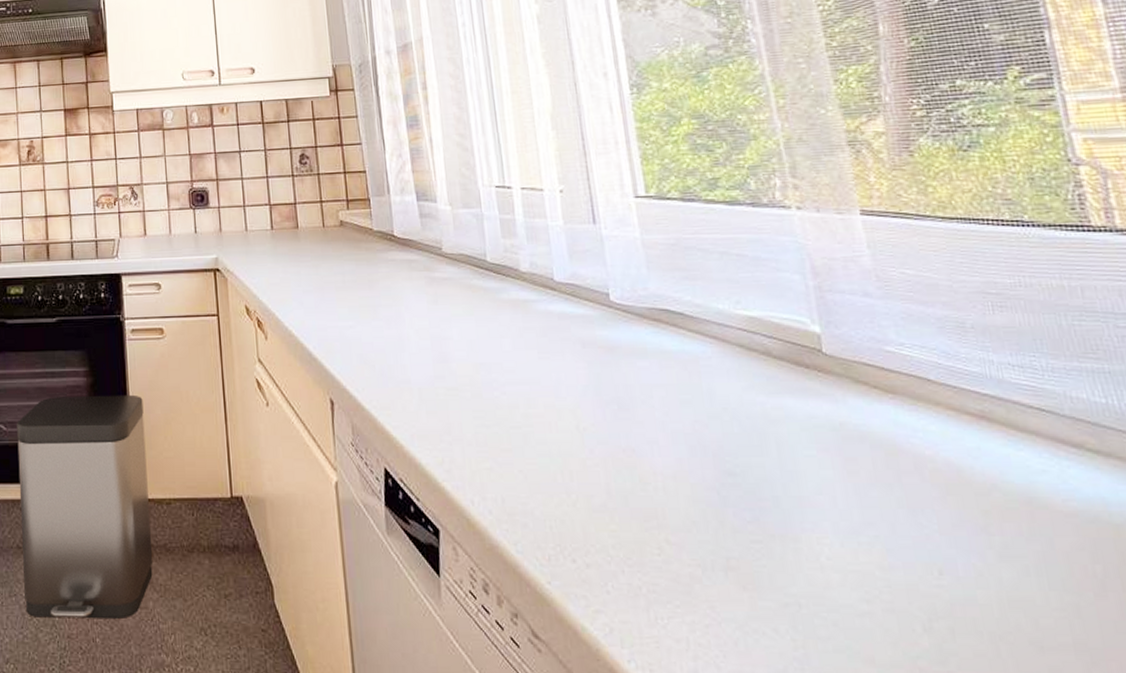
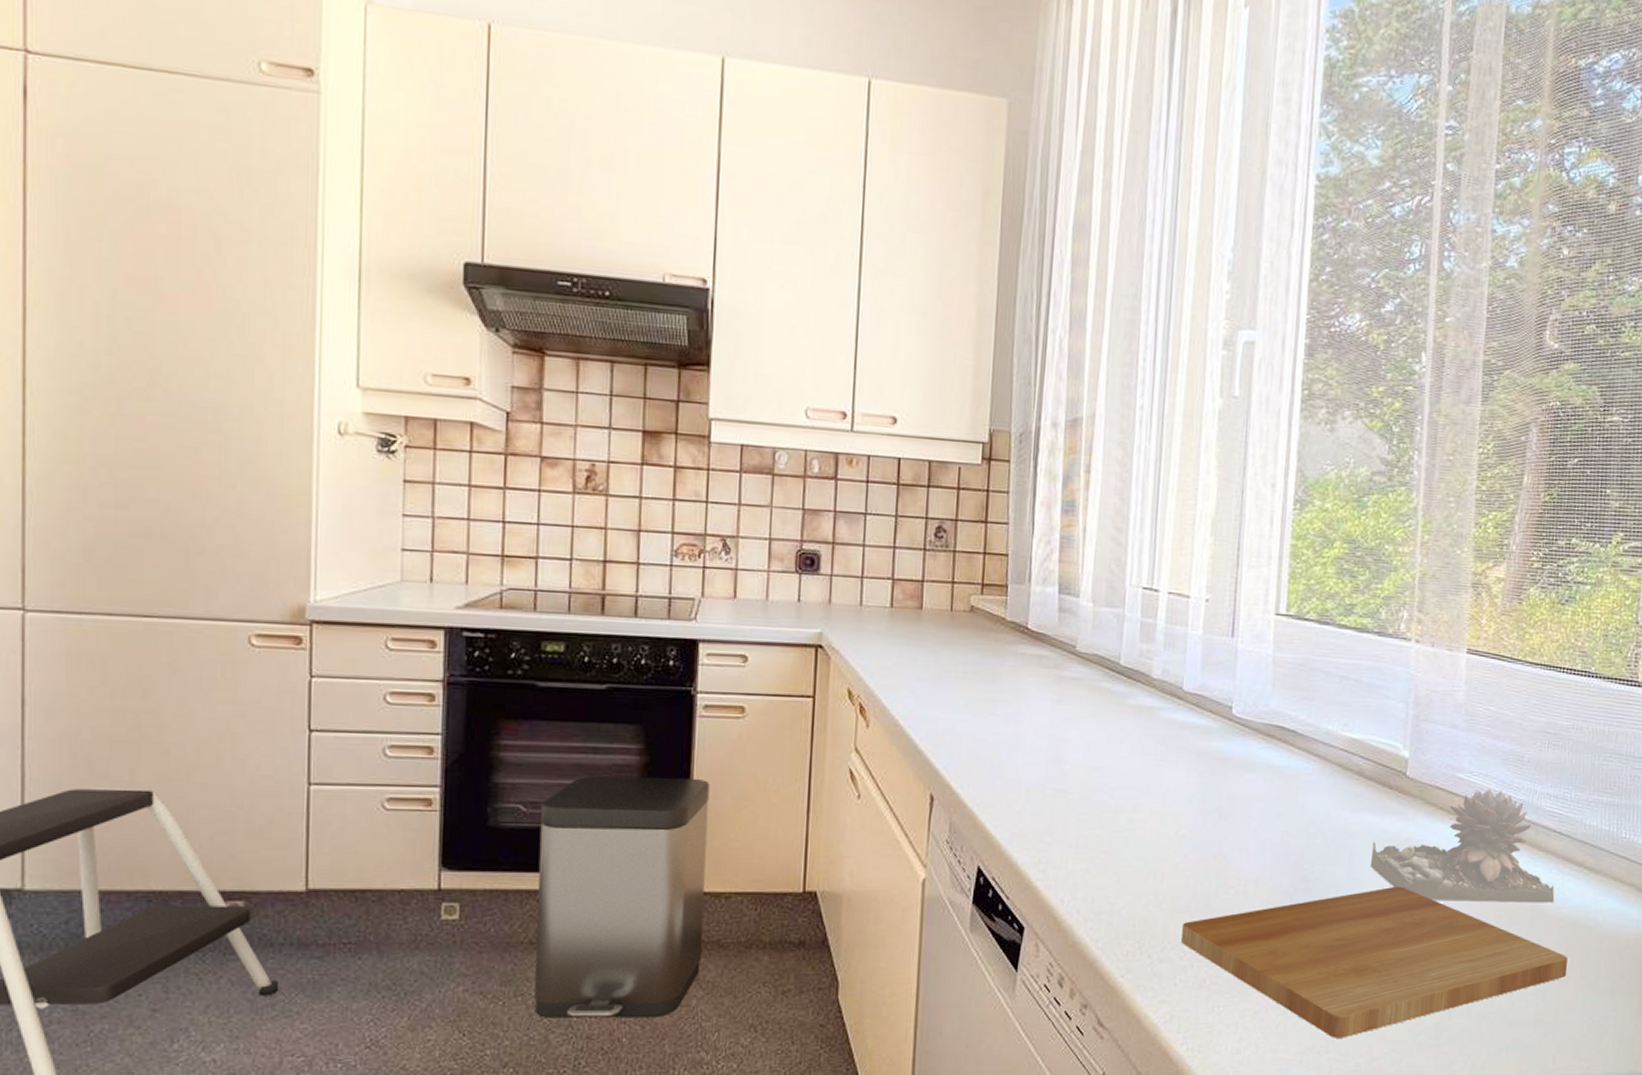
cutting board: none [603,478,1103,660] -> present [1181,886,1568,1038]
succulent plant: none [801,362,1057,495] -> present [1370,789,1555,903]

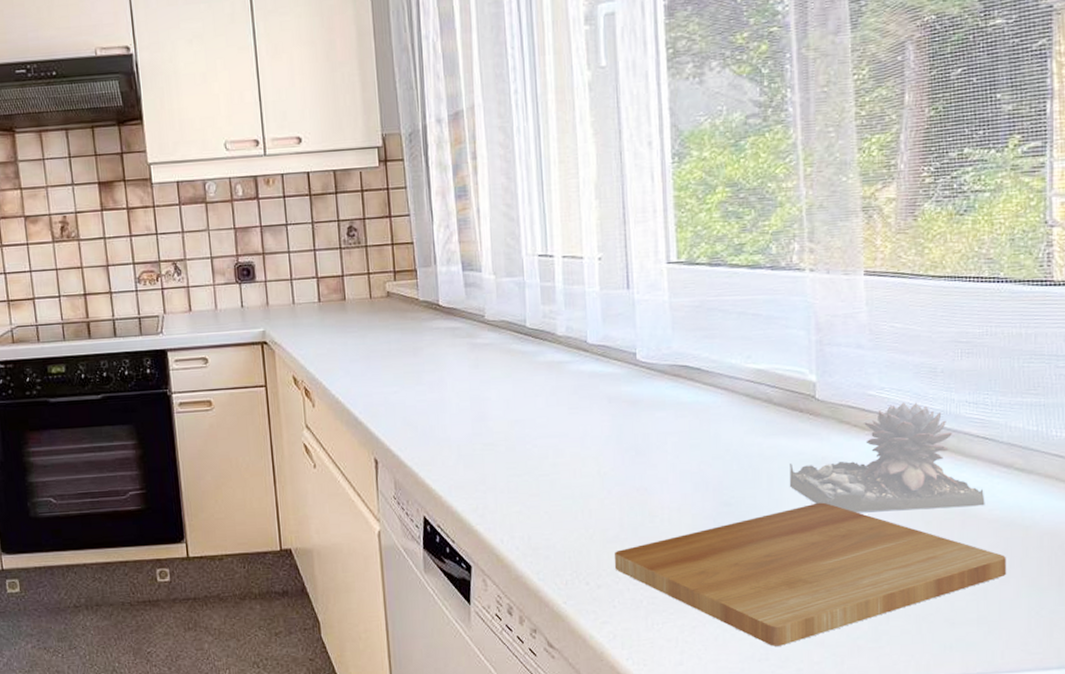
pedal bin: present [534,776,710,1018] -> none [66,463,208,665]

